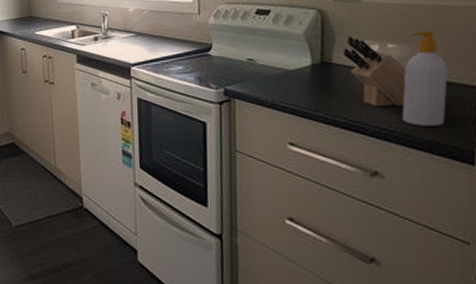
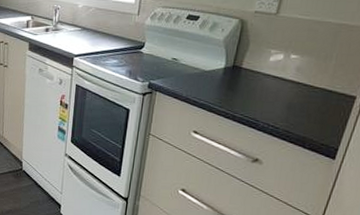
knife block: present [342,36,407,107] -> none [252,45,302,109]
soap bottle: present [401,30,449,126] -> none [287,45,336,127]

